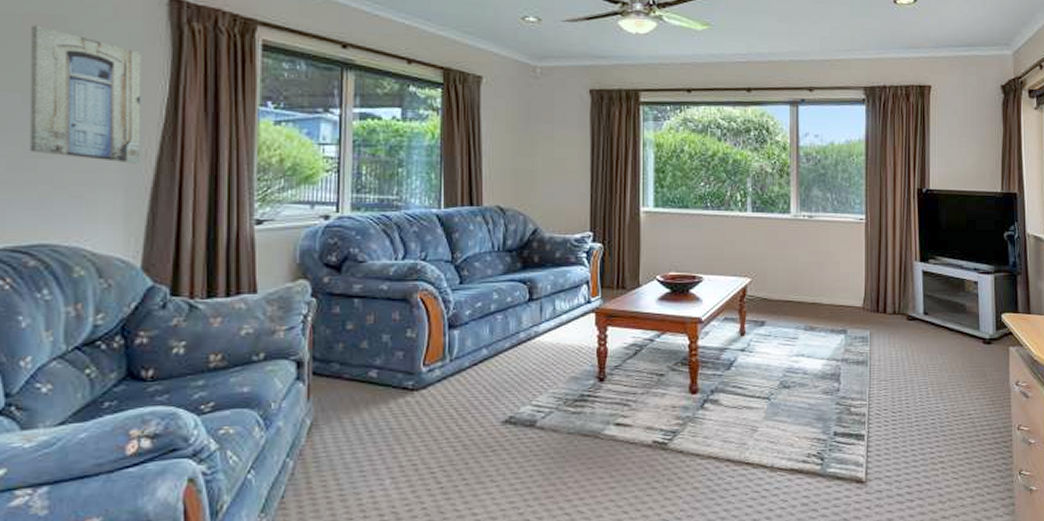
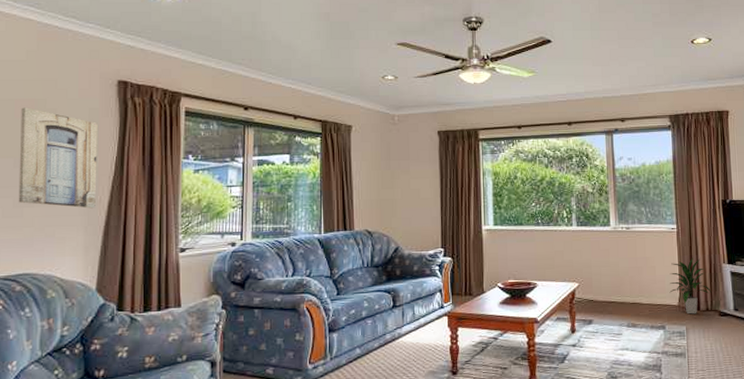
indoor plant: none [853,253,900,318] -> present [669,257,712,315]

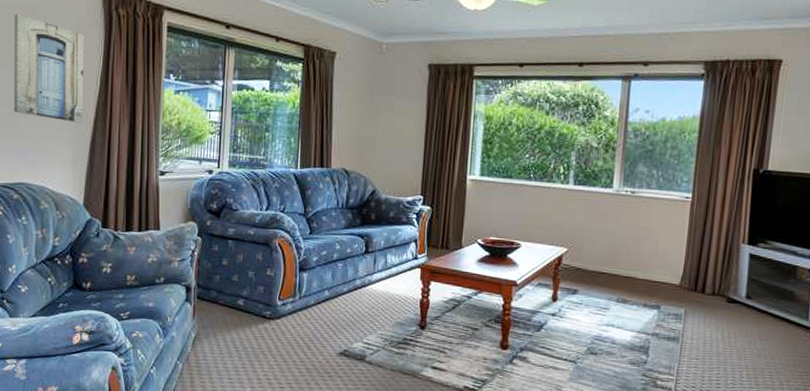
indoor plant: present [669,257,712,315] -> none [671,233,723,297]

